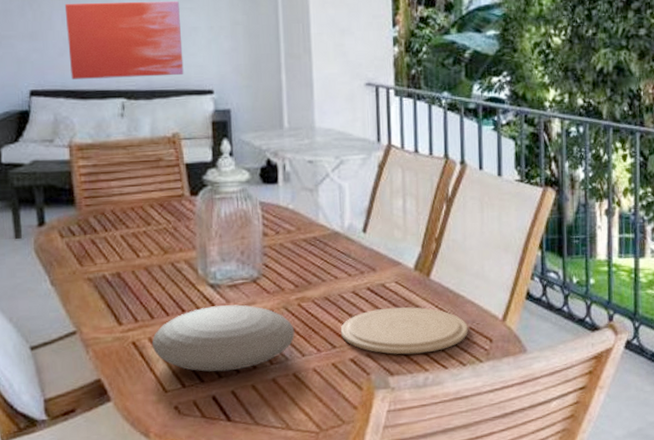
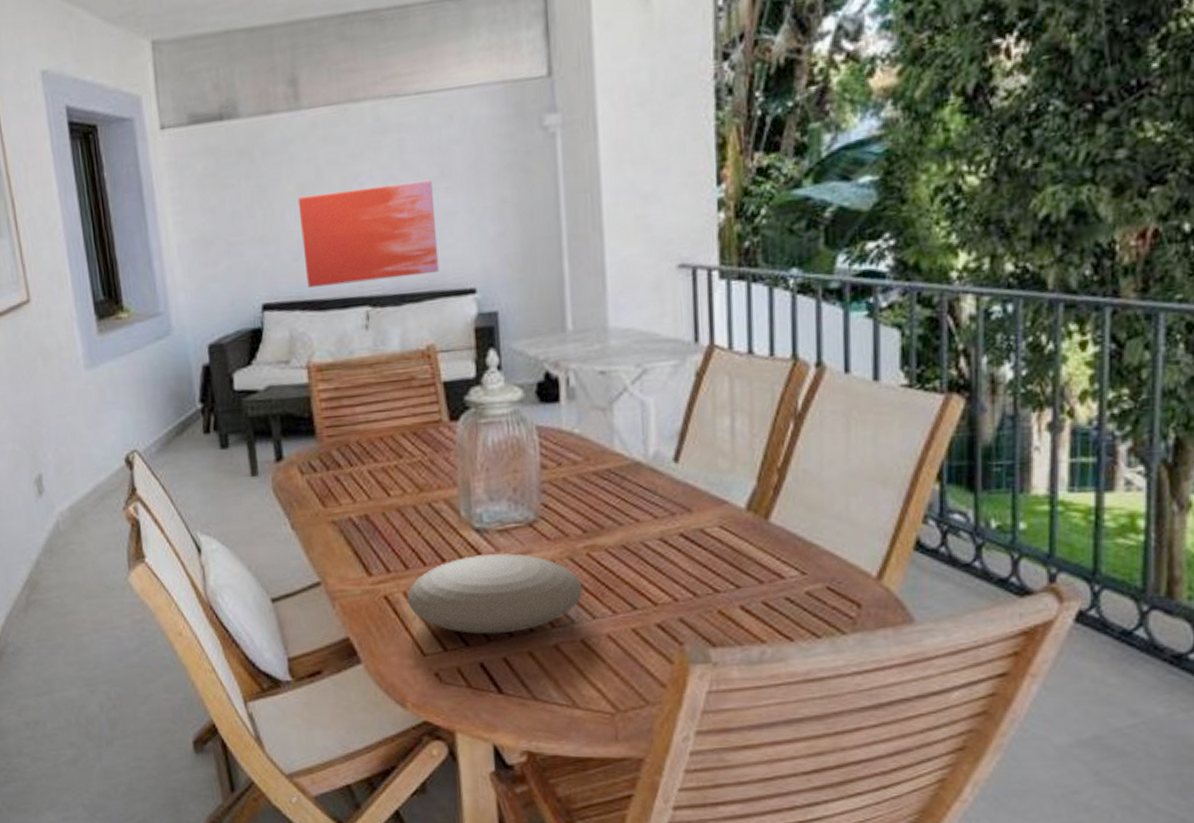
plate: present [340,307,468,355] -> none [643,558,825,621]

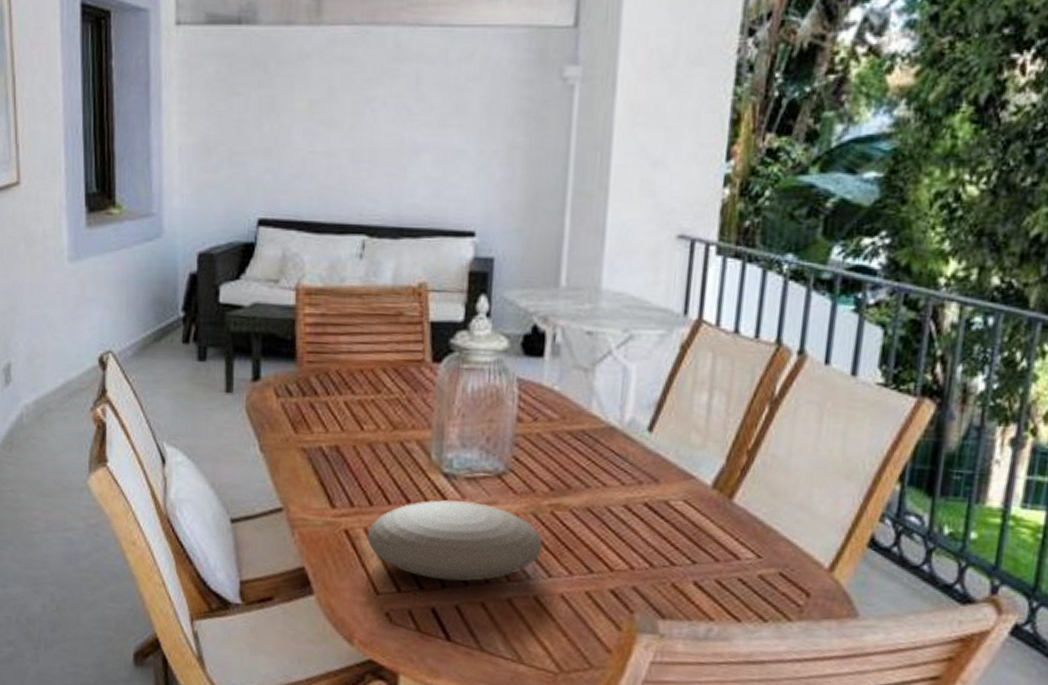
wall art: present [297,179,440,288] -> none [306,114,445,211]

